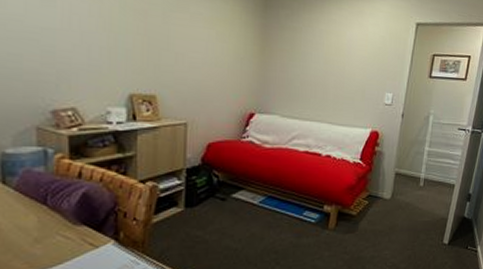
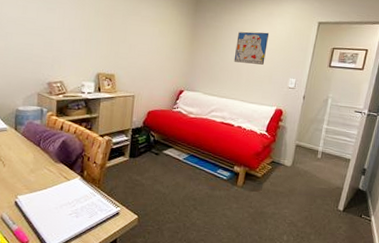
wall art: none [317,35,360,77] -> present [233,31,270,65]

